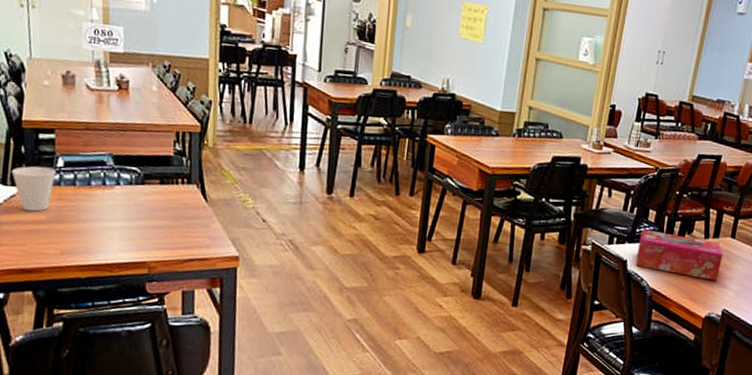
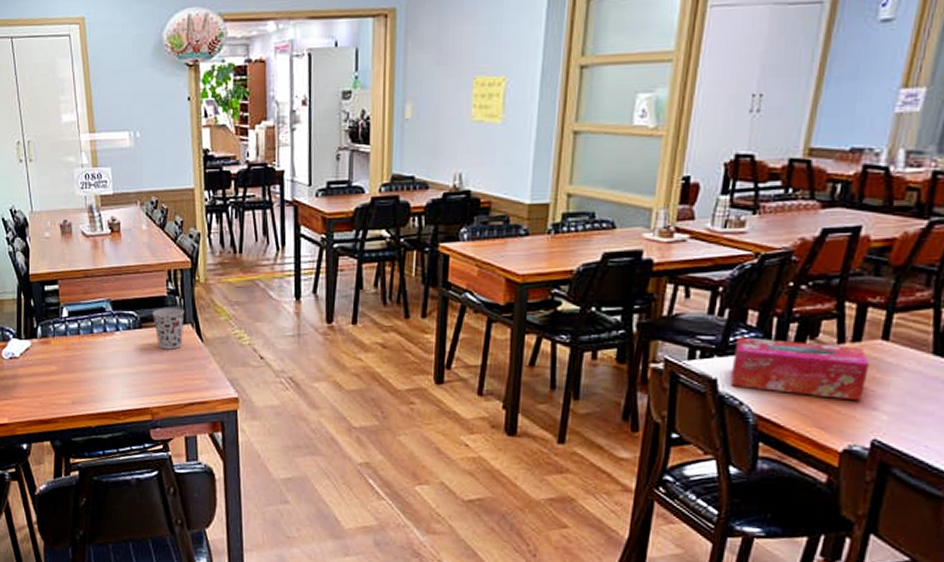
cup: present [11,166,56,212] -> none [24,318,62,363]
cup: none [156,167,191,208] -> present [151,308,185,350]

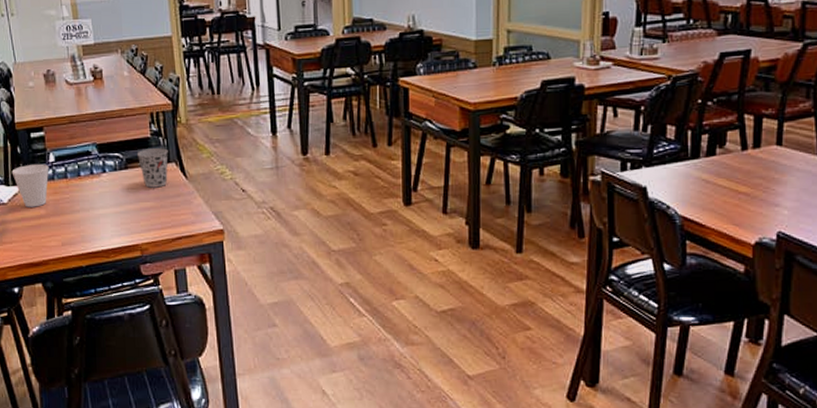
cup: none [24,318,62,363] -> present [11,163,49,207]
tissue box: present [730,337,870,401] -> none [657,149,769,199]

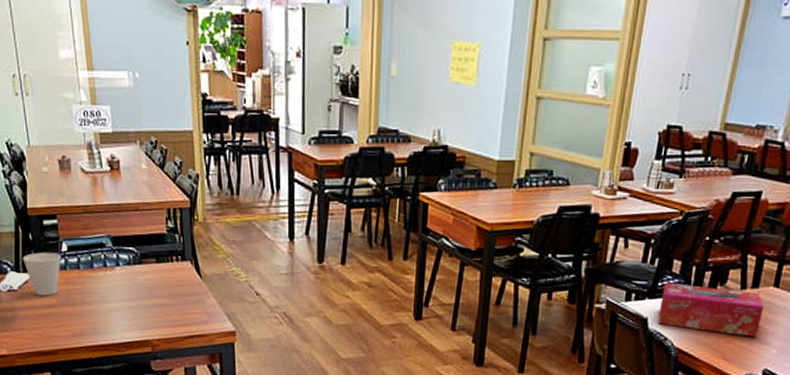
cup: present [136,148,168,188] -> none [151,245,184,285]
tissue box: none [657,149,769,199] -> present [658,282,764,337]

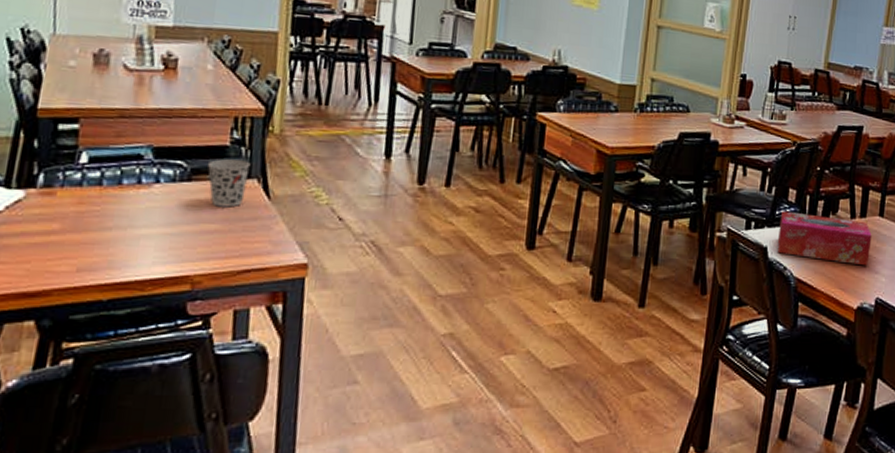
cup: present [22,252,62,296] -> none [18,163,78,220]
cup: none [151,245,184,285] -> present [207,159,251,208]

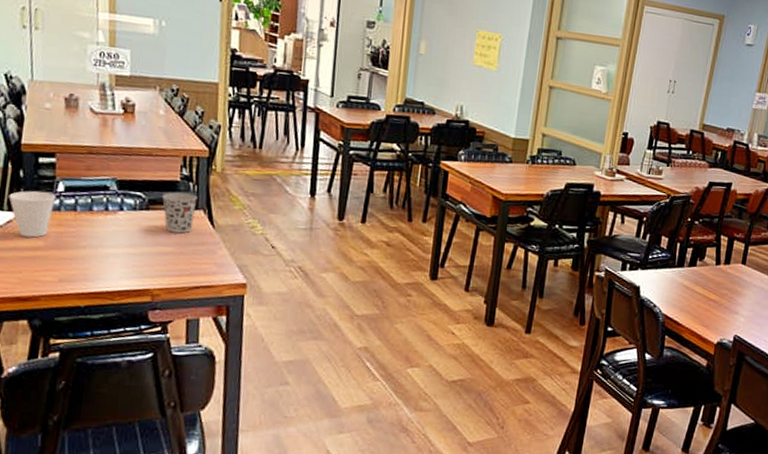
cup: none [18,163,78,220] -> present [8,191,57,238]
tissue box: present [777,211,872,266] -> none [648,255,734,307]

